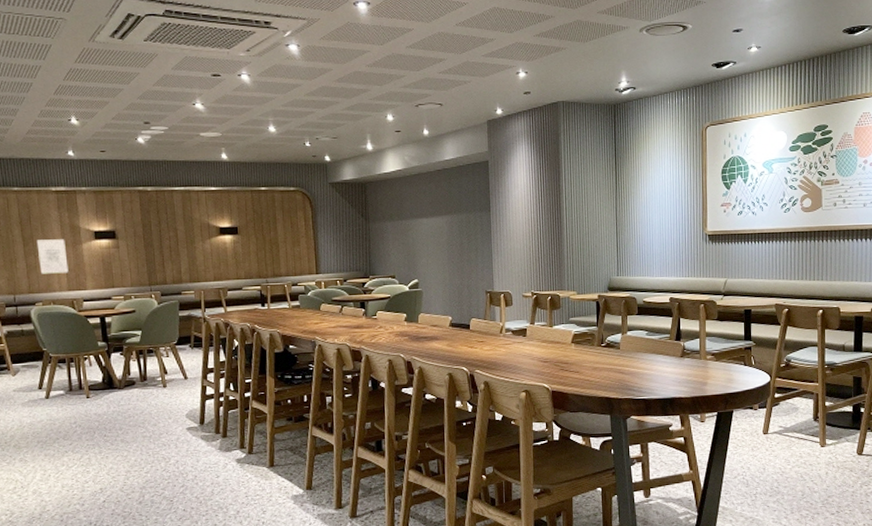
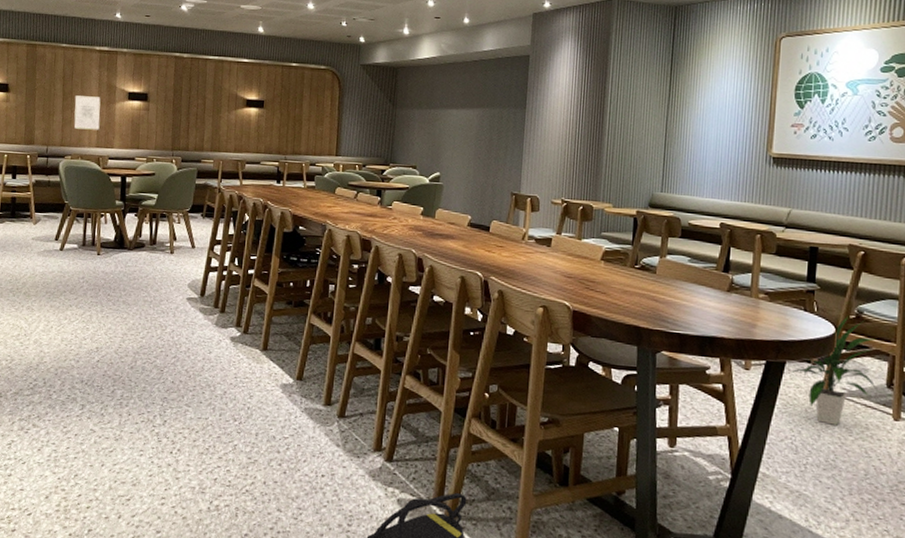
indoor plant: none [738,365,807,458] -> present [791,315,878,425]

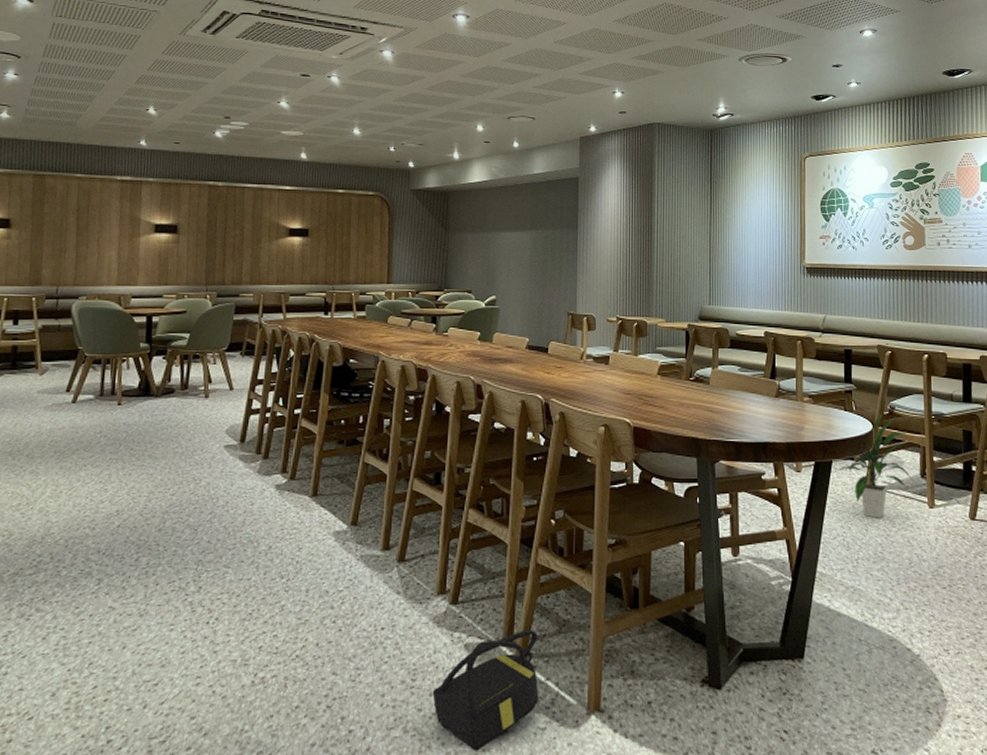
wall art: present [74,95,101,130] -> none [90,229,123,267]

